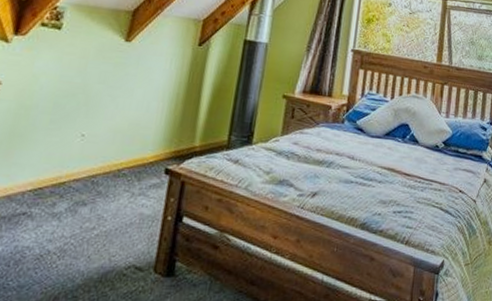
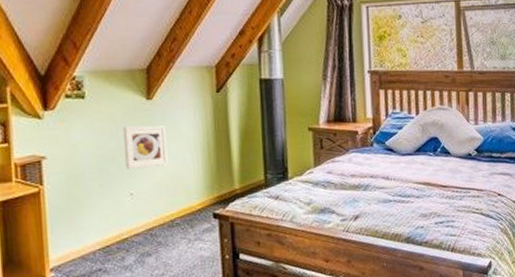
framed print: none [84,63,138,111] -> present [123,125,168,169]

